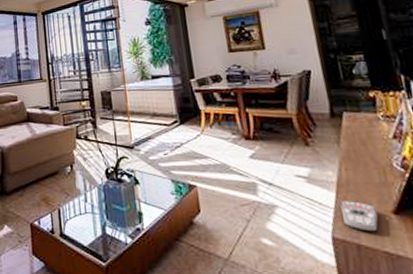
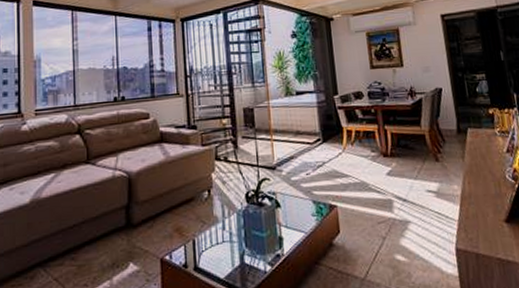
remote control: present [341,201,378,232] -> none [464,212,493,241]

